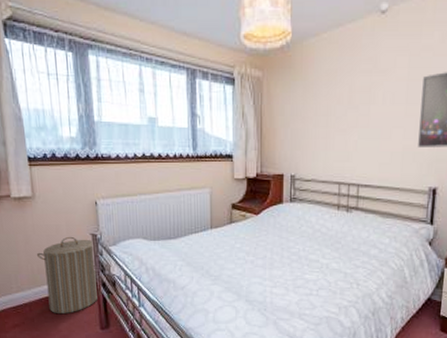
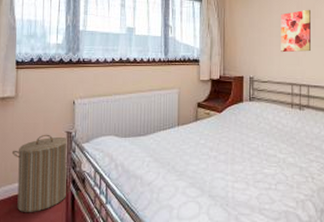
wall art: none [328,93,365,147] -> present [281,9,310,53]

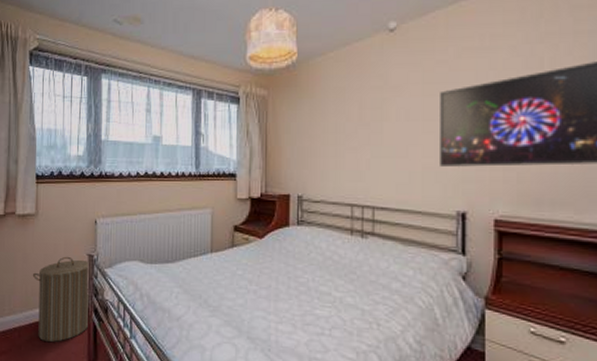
wall art: present [281,9,310,53] -> none [337,110,377,166]

